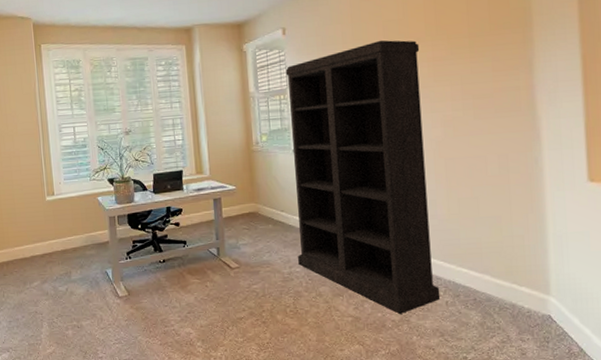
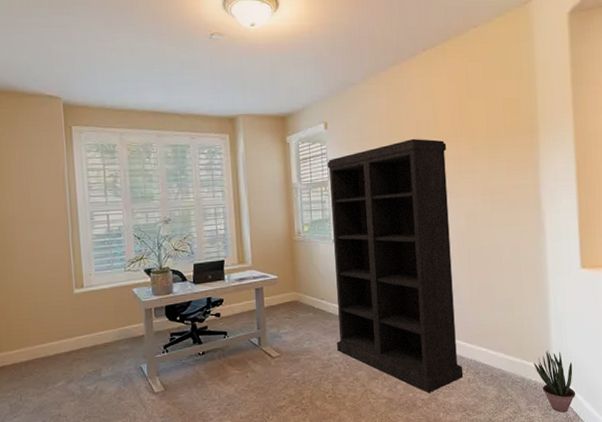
potted plant: none [526,274,582,347] -> present [533,350,576,413]

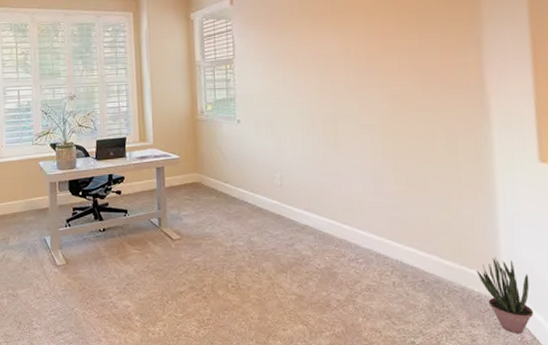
bookshelf: present [327,138,464,393] -> none [232,12,387,293]

